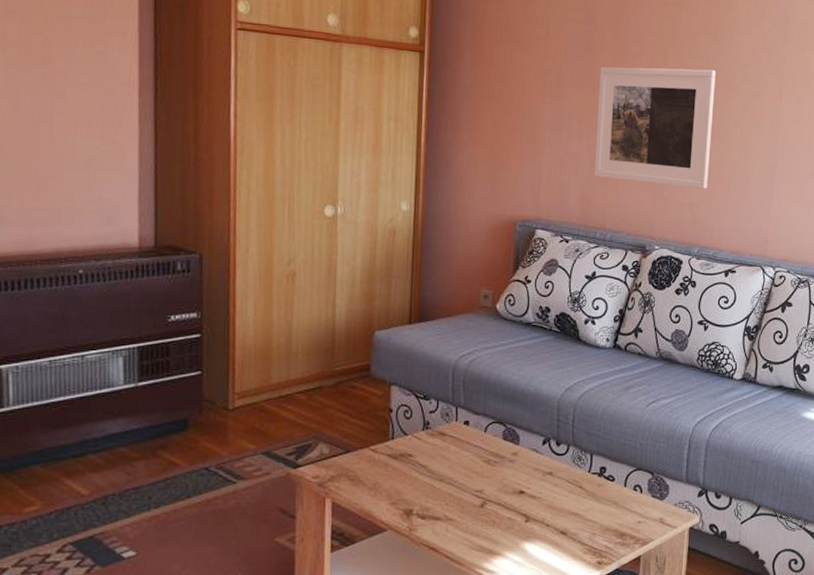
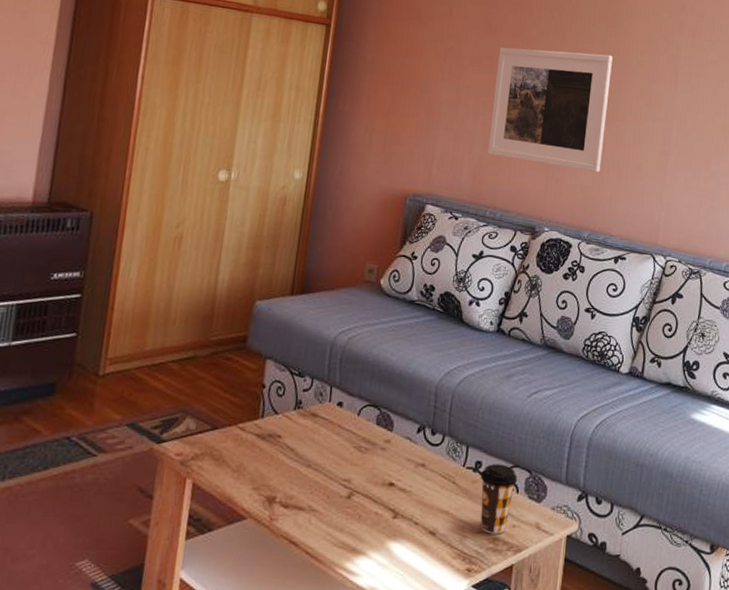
coffee cup: none [605,468,641,530] -> present [480,464,518,534]

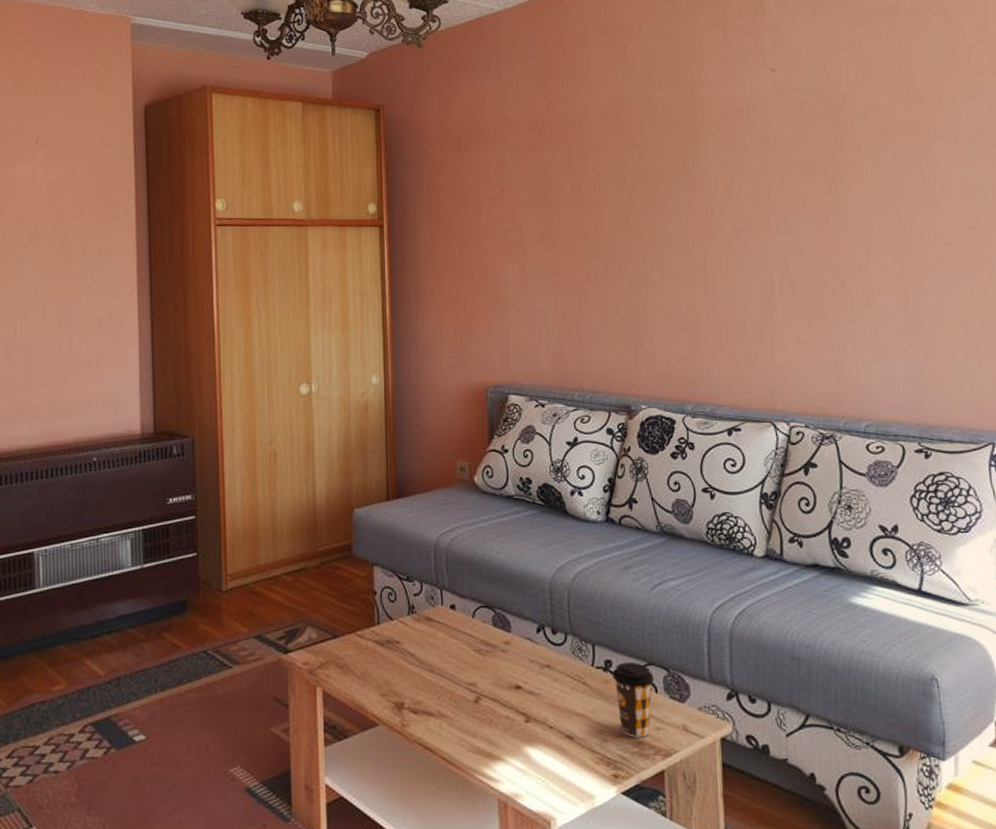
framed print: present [487,47,613,172] -> none [561,208,696,339]

